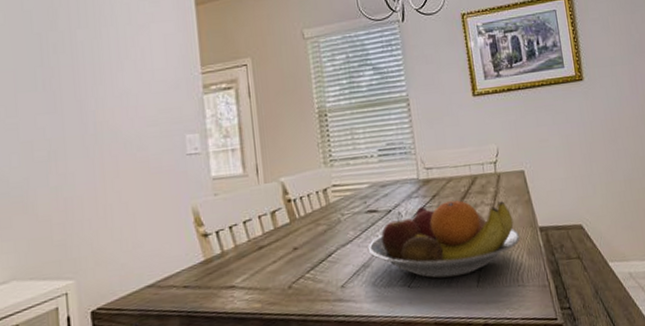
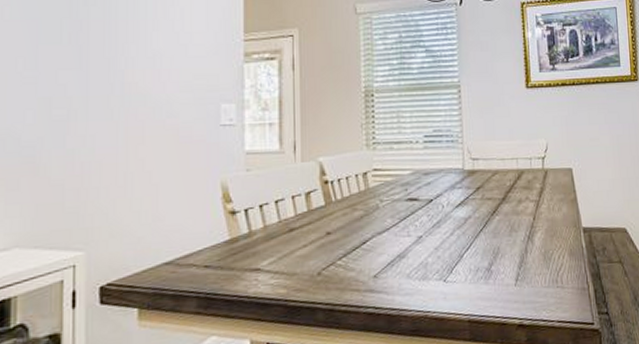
fruit bowl: present [367,200,521,279] -> none [405,194,563,275]

